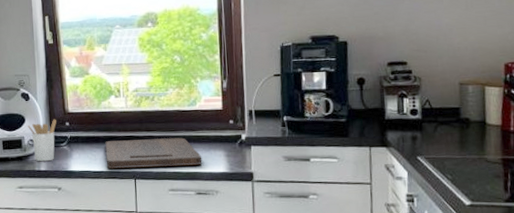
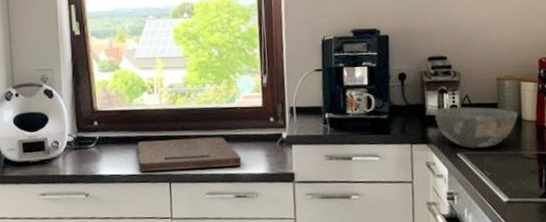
utensil holder: present [27,119,56,162] -> none [50,118,84,166]
bowl: none [393,111,482,152] -> present [434,107,518,149]

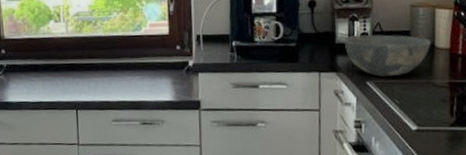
cutting board: present [137,137,242,172] -> none [44,65,148,99]

